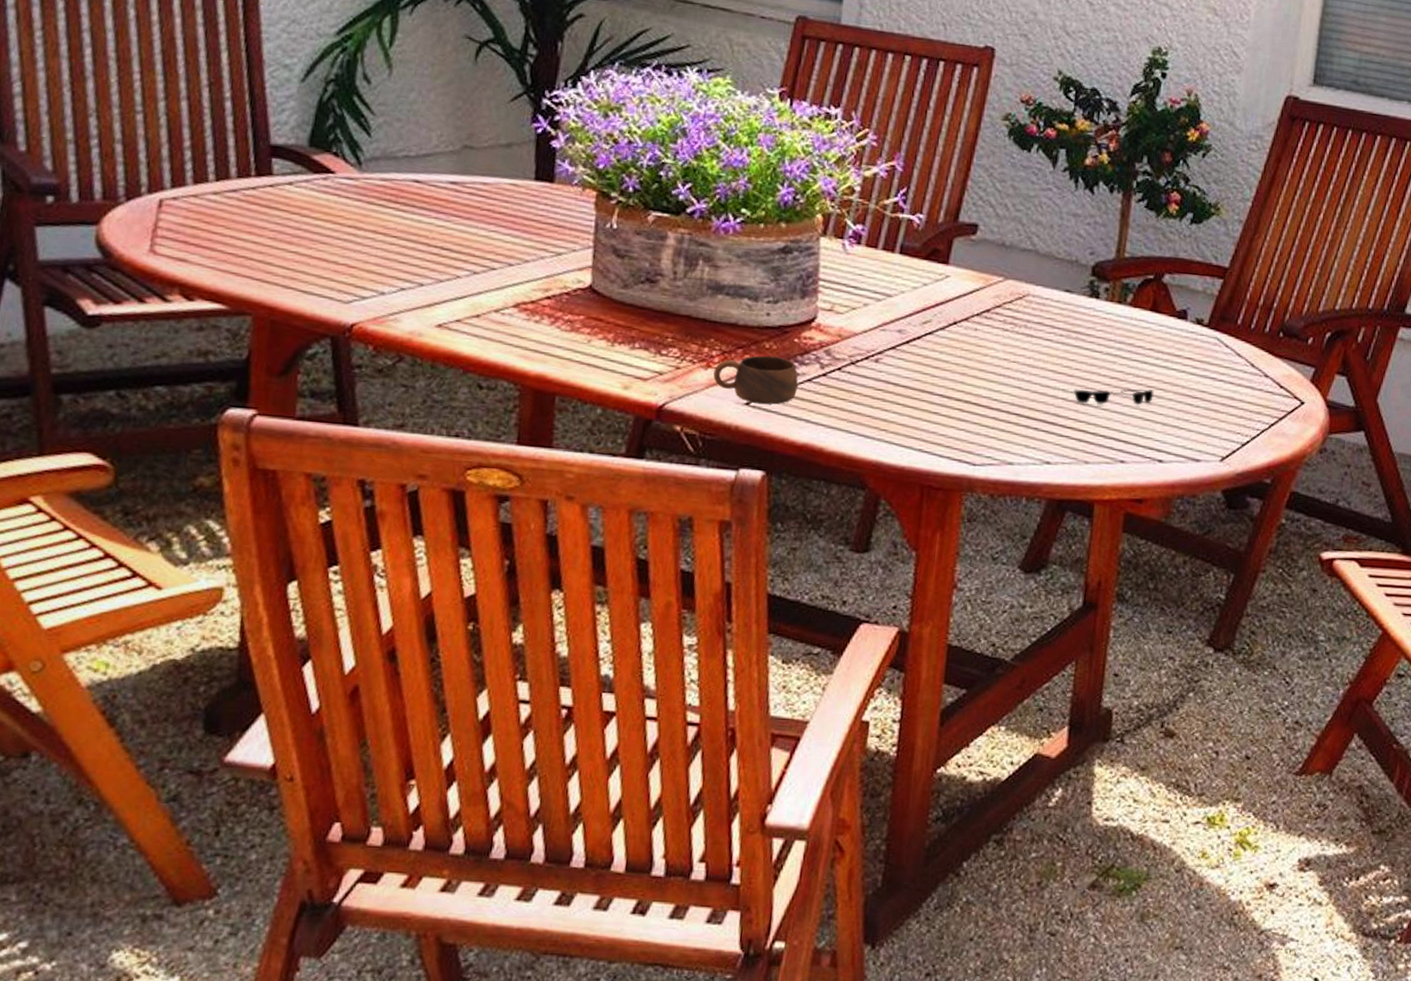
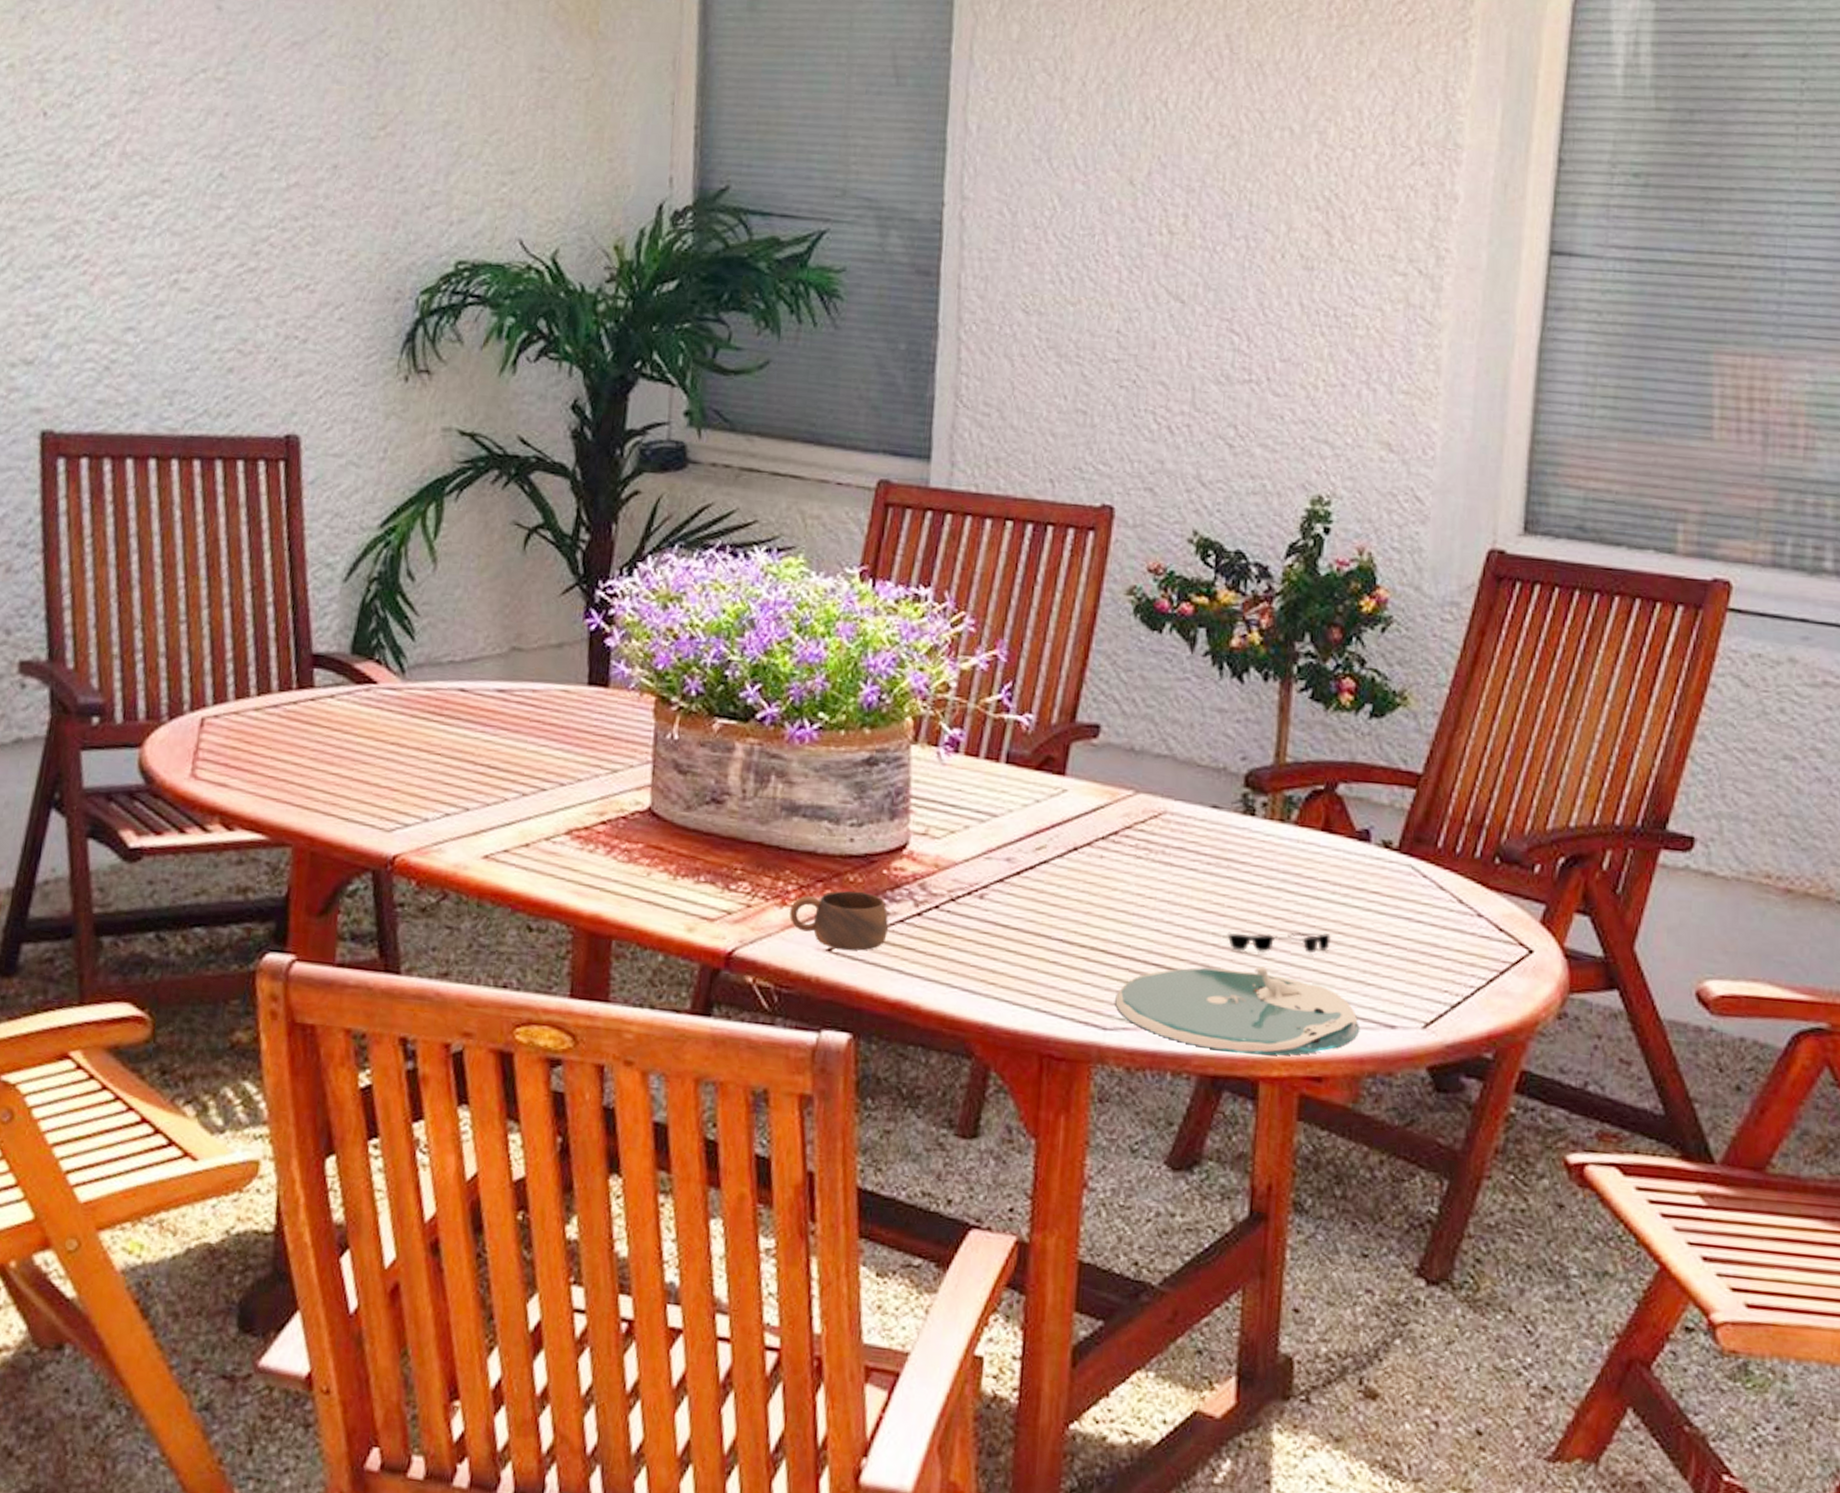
plate: none [983,415,1173,483] -> present [1115,966,1359,1056]

